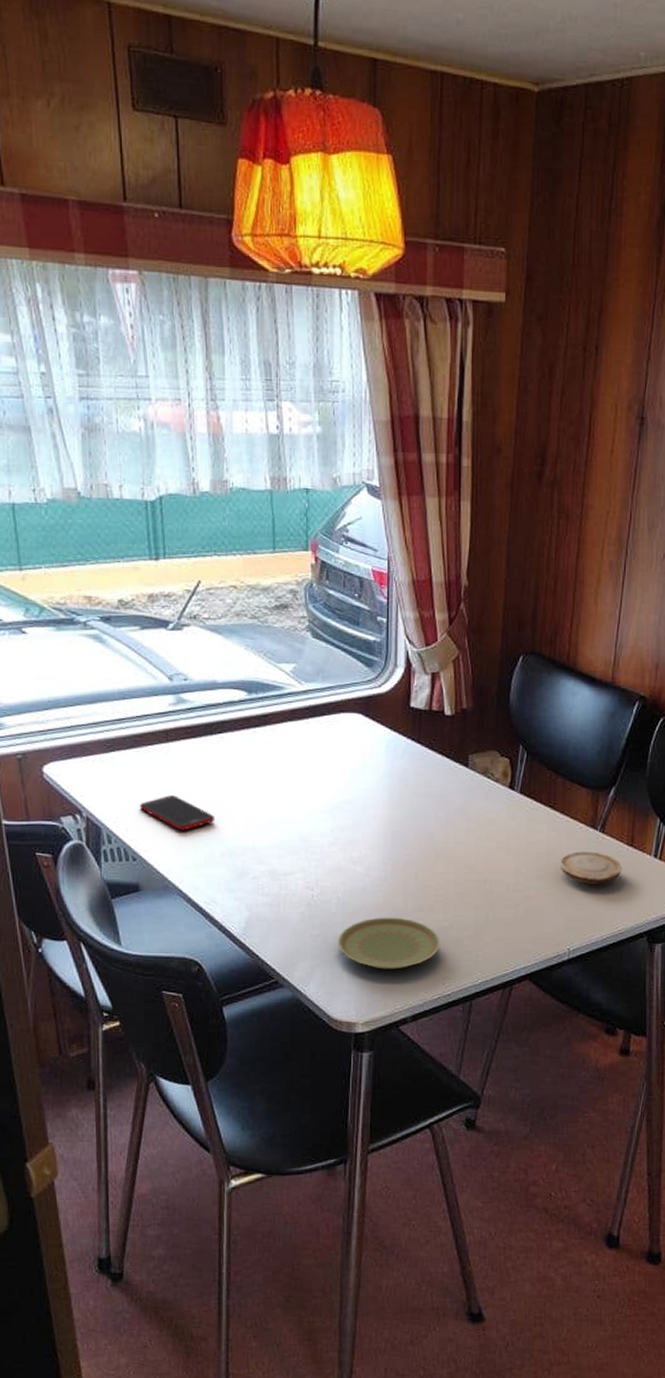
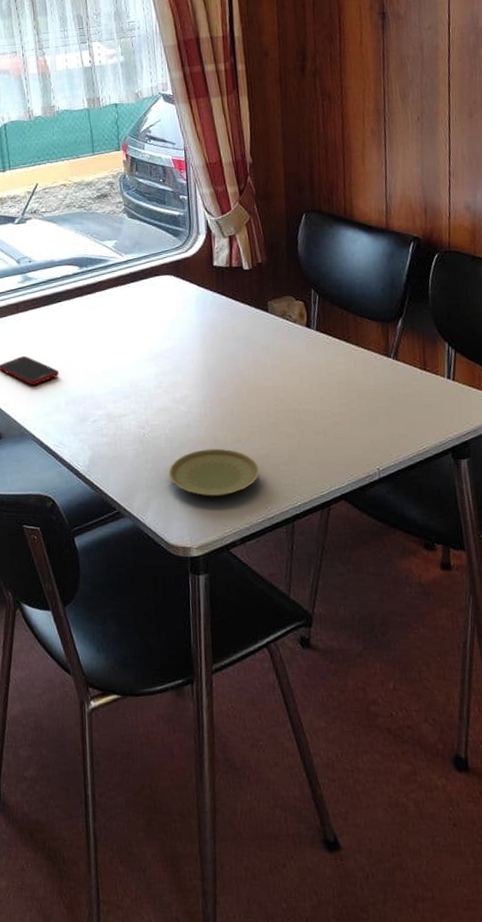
wood slice: present [559,851,623,884] -> none [359,377,420,407]

